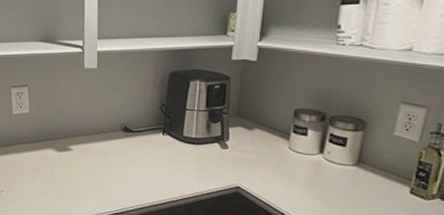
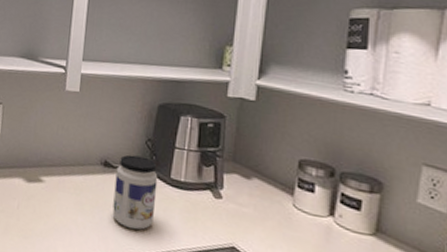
jar: none [134,119,172,181] -> present [112,154,158,230]

